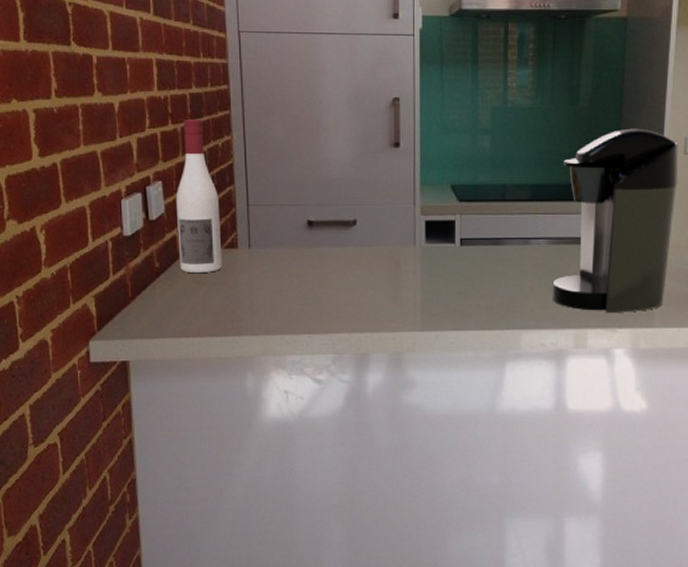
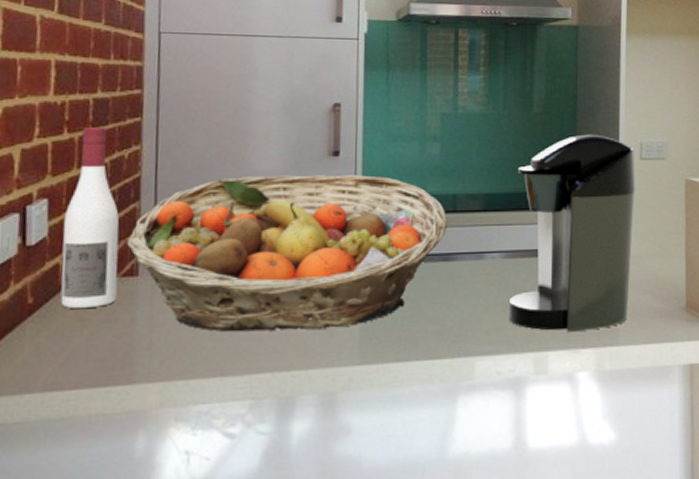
fruit basket: none [227,164,498,299] -> present [127,175,448,333]

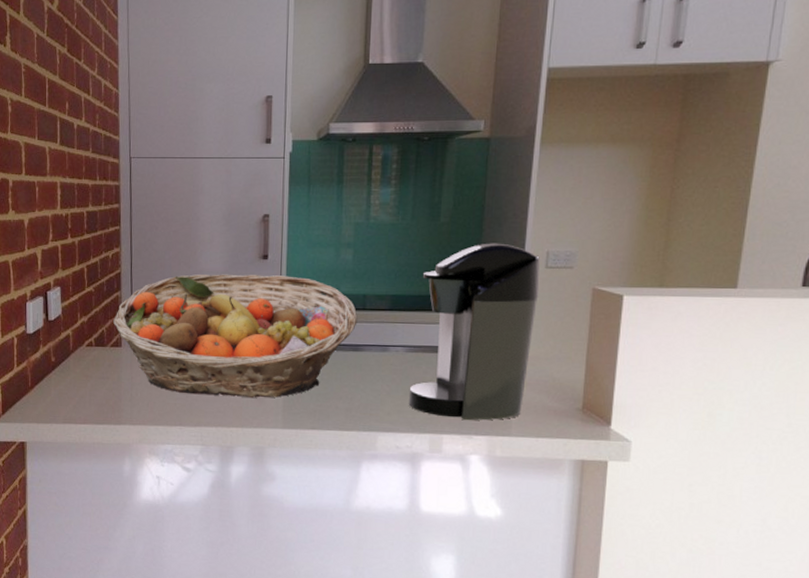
wine bottle: present [60,126,119,309] -> none [71,233,108,368]

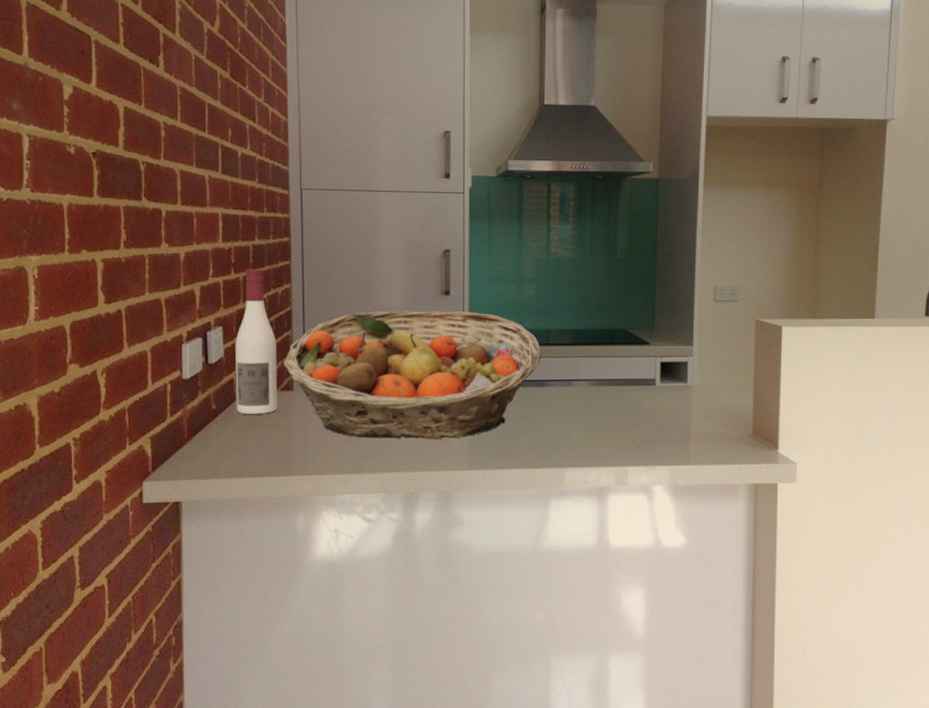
wine bottle: none [71,233,108,368] -> present [234,268,278,415]
coffee maker: present [408,243,540,421] -> none [594,278,709,452]

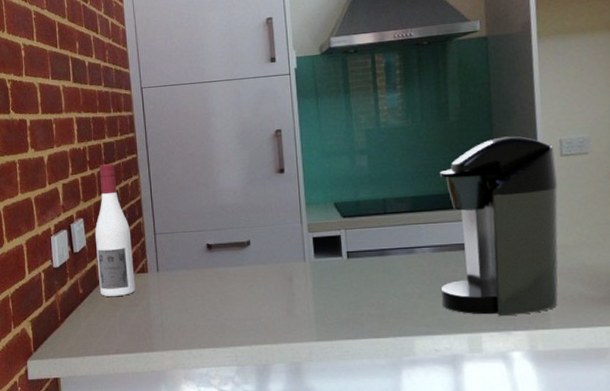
fruit basket: present [284,310,542,439] -> none [138,187,380,315]
coffee maker: none [594,278,709,452] -> present [440,136,558,317]

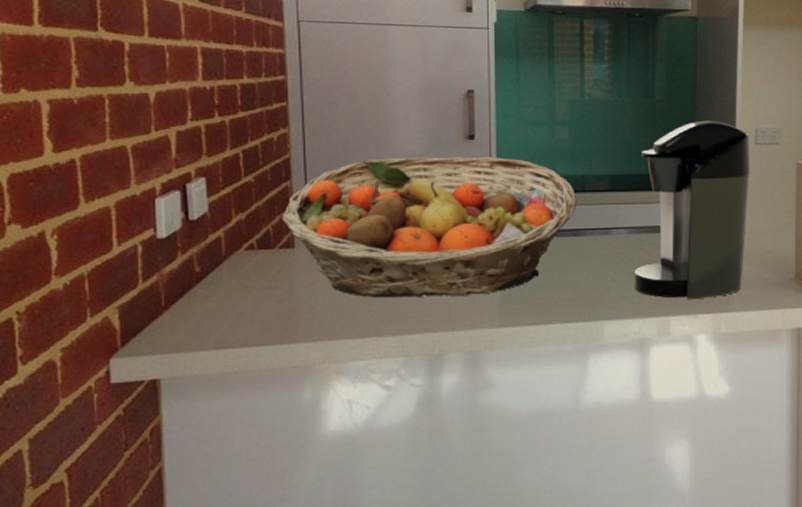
wine bottle: present [94,163,135,297] -> none [221,110,276,277]
fruit basket: none [138,187,380,315] -> present [282,157,577,299]

